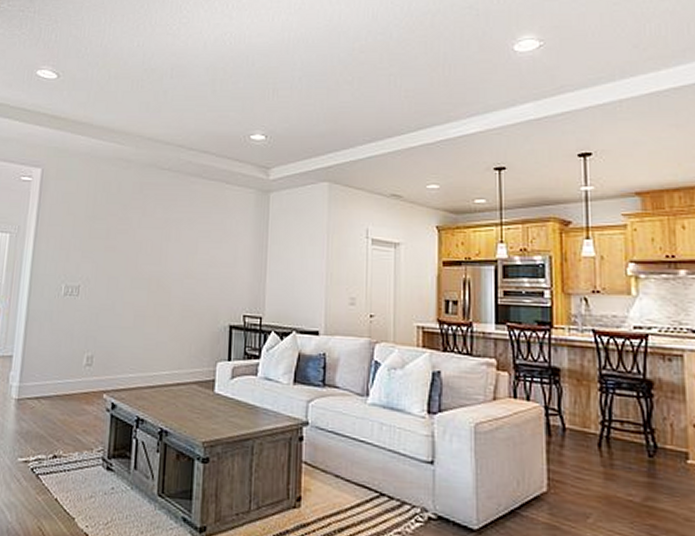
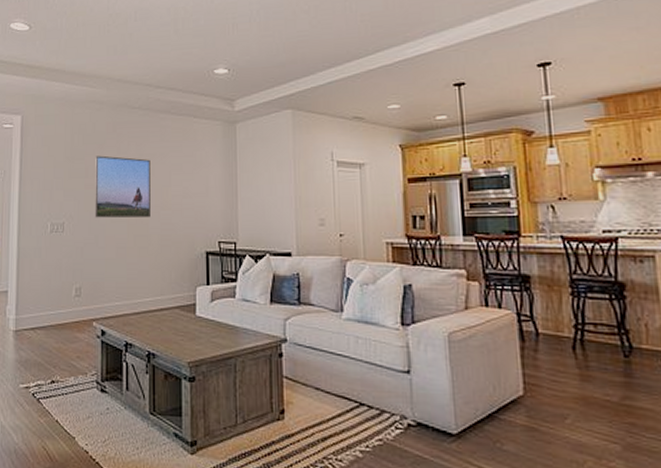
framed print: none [113,216,177,287] -> present [95,155,150,218]

